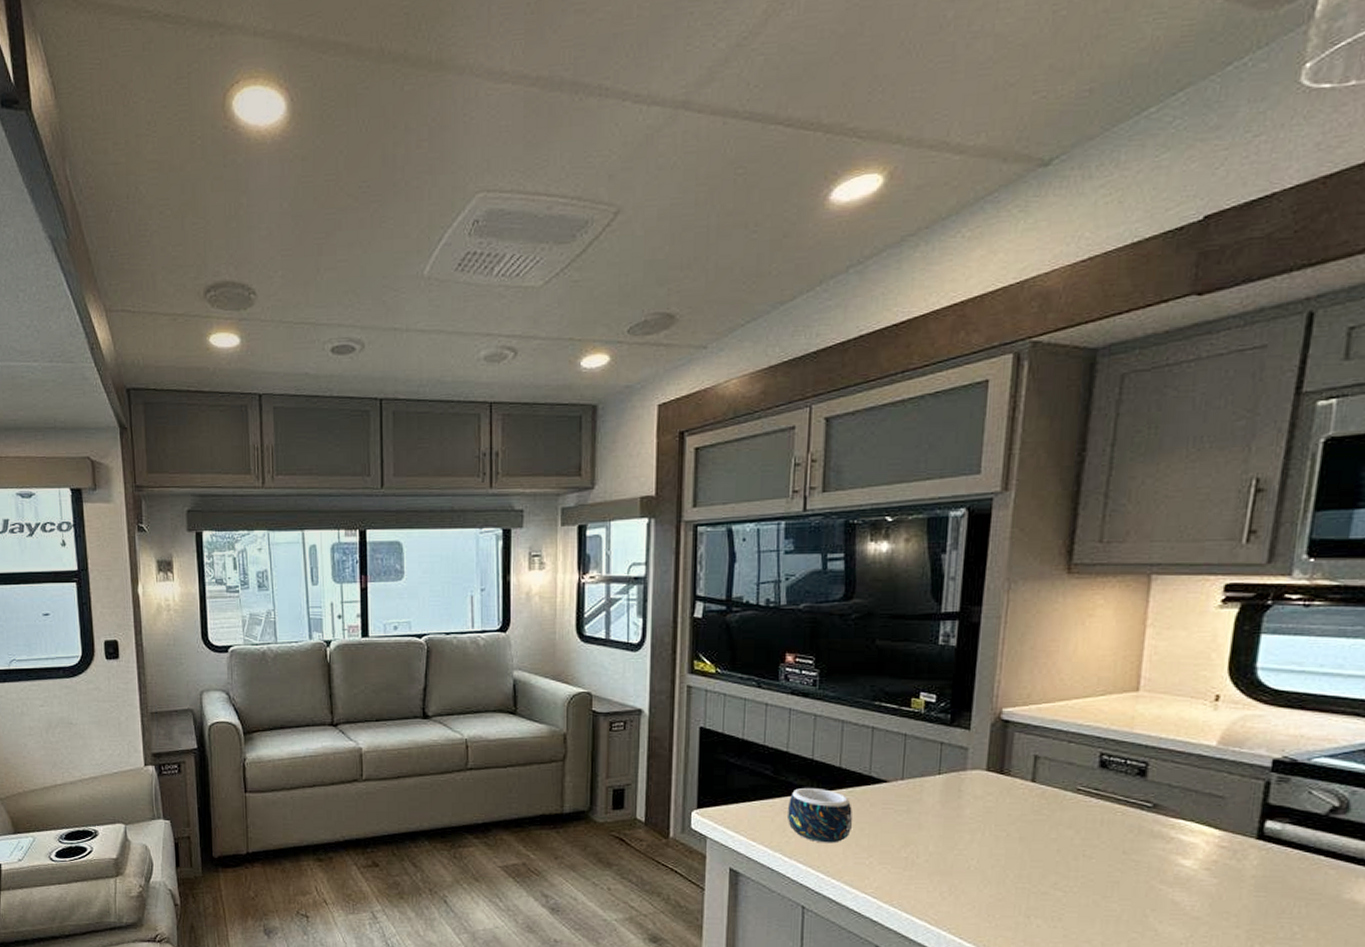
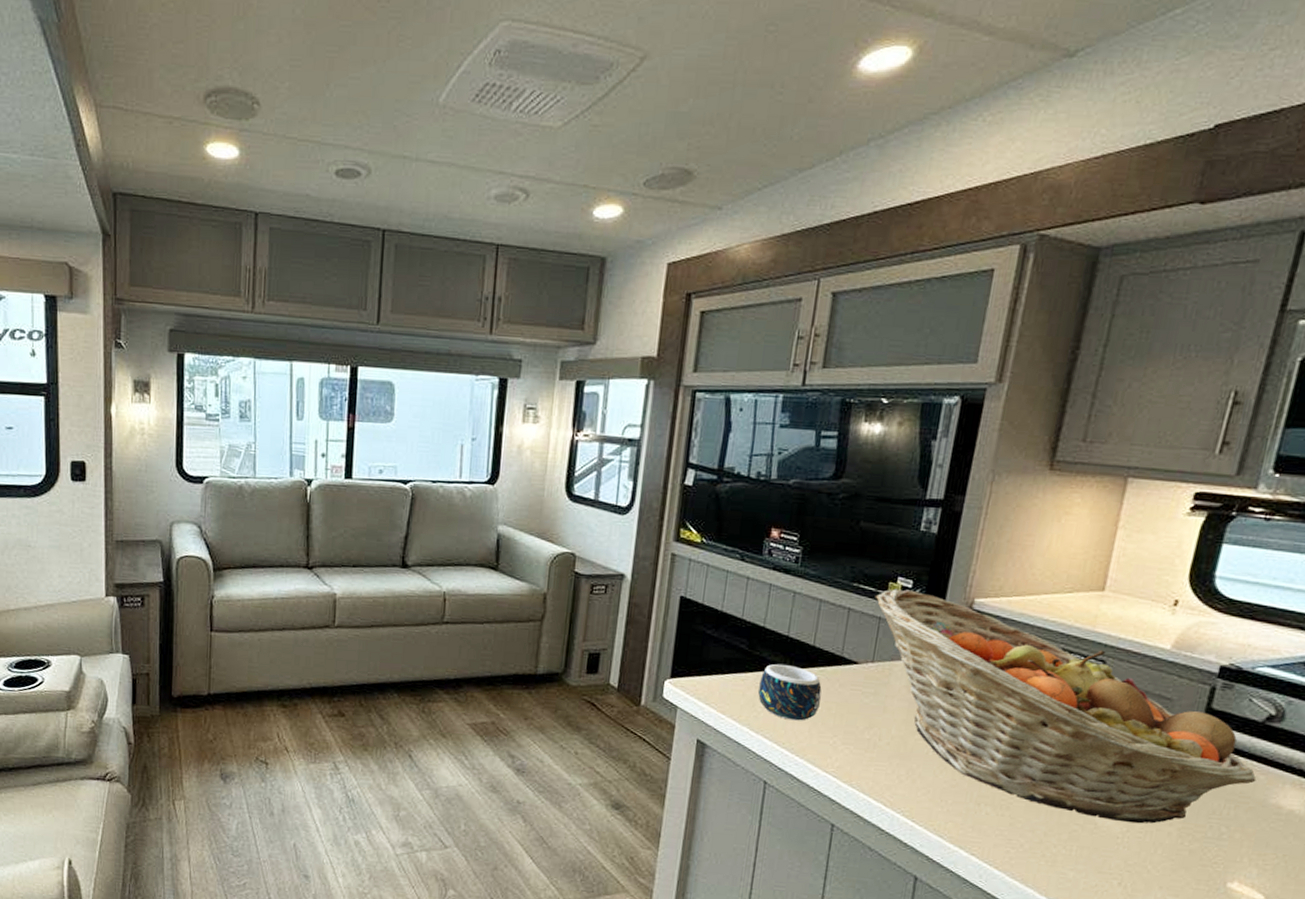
fruit basket: none [898,704,1326,928] -> present [875,589,1256,824]

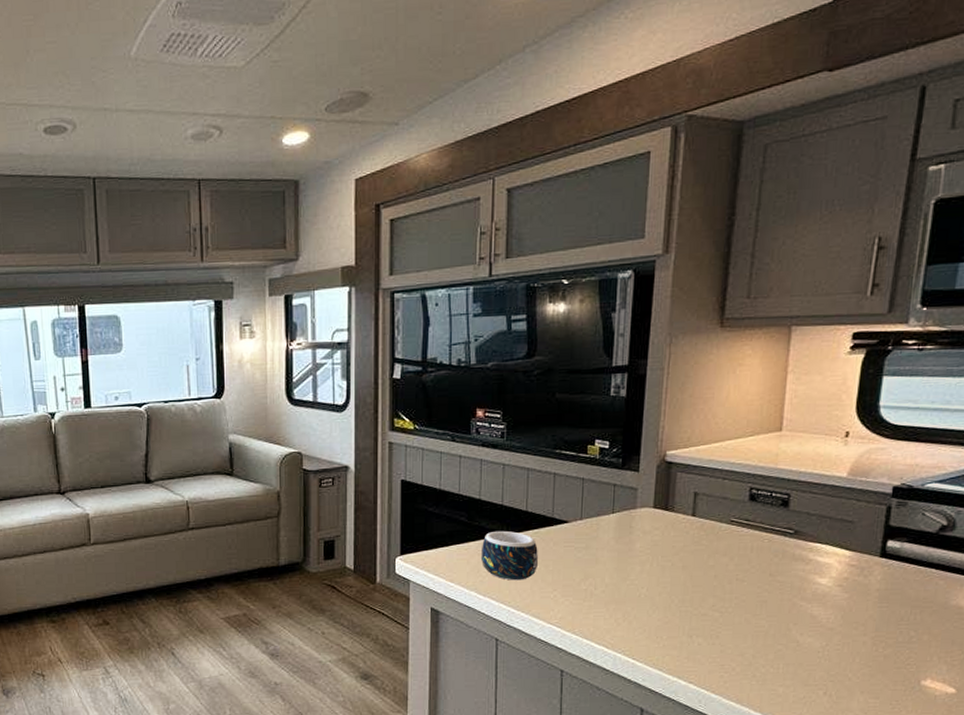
fruit basket: present [875,589,1256,824] -> none [576,450,937,638]

